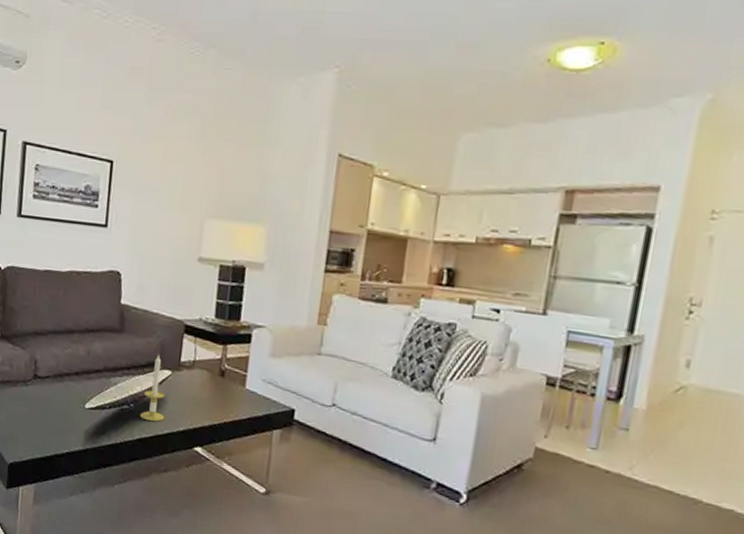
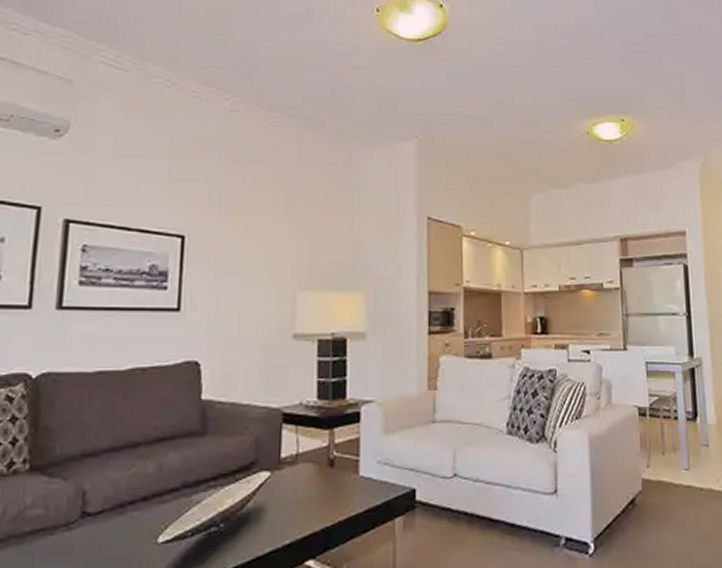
candle: present [139,355,165,422] -> none [232,455,265,542]

